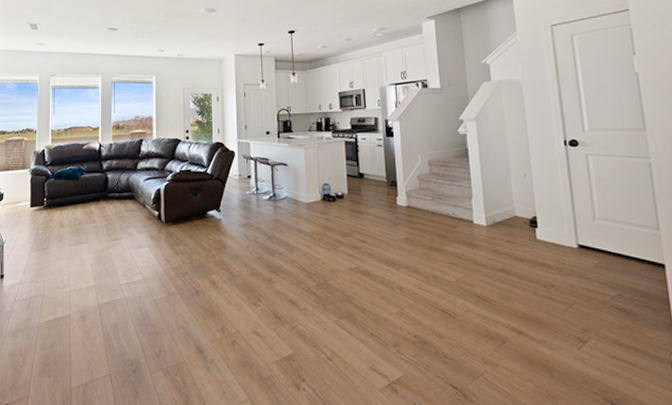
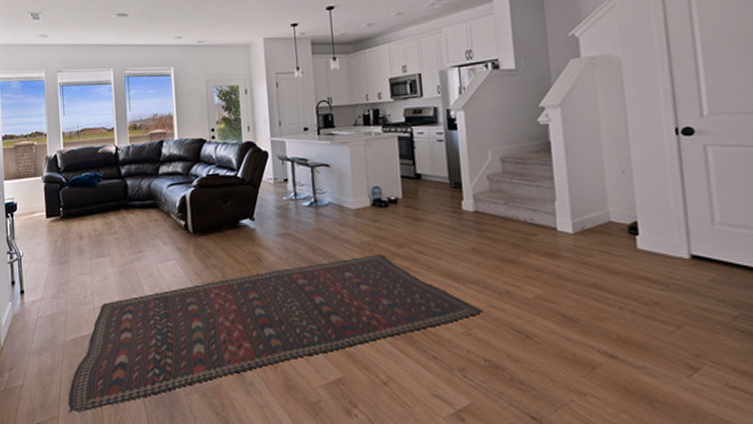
area rug: none [37,243,414,393] -> present [67,255,483,413]

